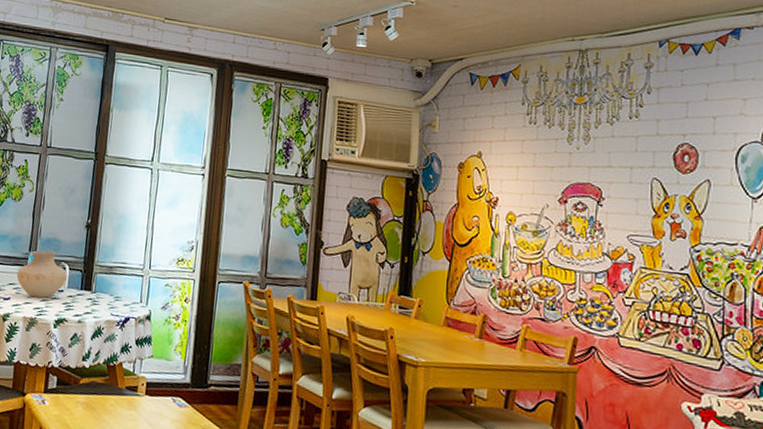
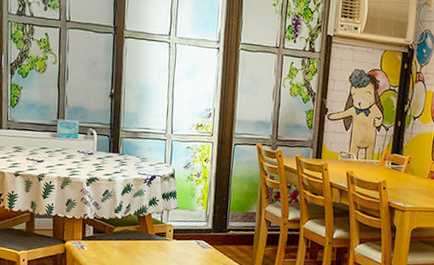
vase: present [17,250,67,298] -> none [48,118,95,160]

